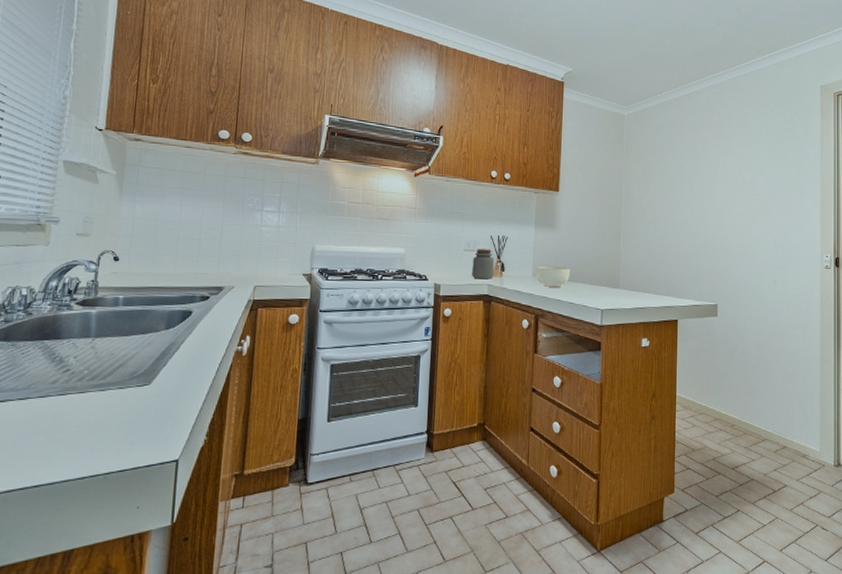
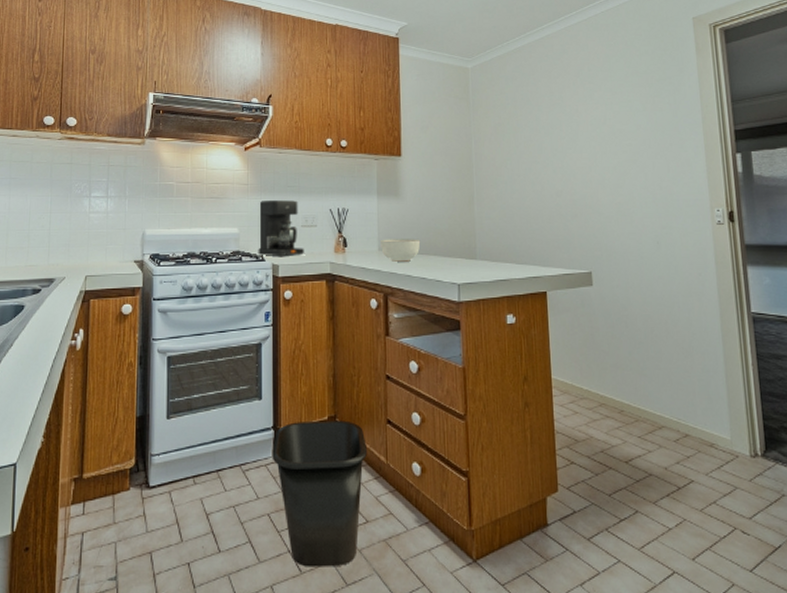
coffee maker: none [421,224,465,278] -> present [258,199,304,257]
waste bin: none [424,426,511,556] -> present [272,420,367,567]
jar: present [472,249,495,280] -> none [312,224,336,257]

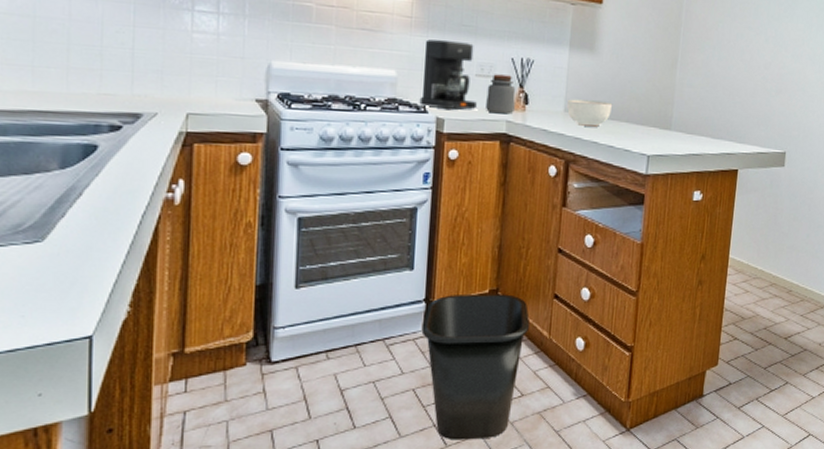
jar: none [312,224,336,257] -> present [486,74,516,115]

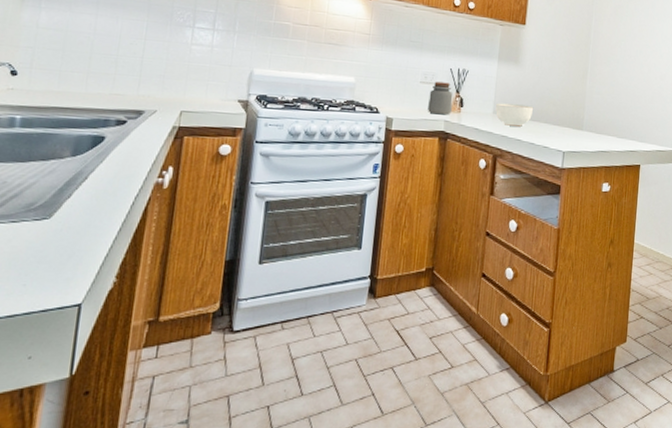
coffee maker: present [419,39,477,110] -> none [372,52,420,111]
waste bin: present [421,293,530,440] -> none [365,271,460,409]

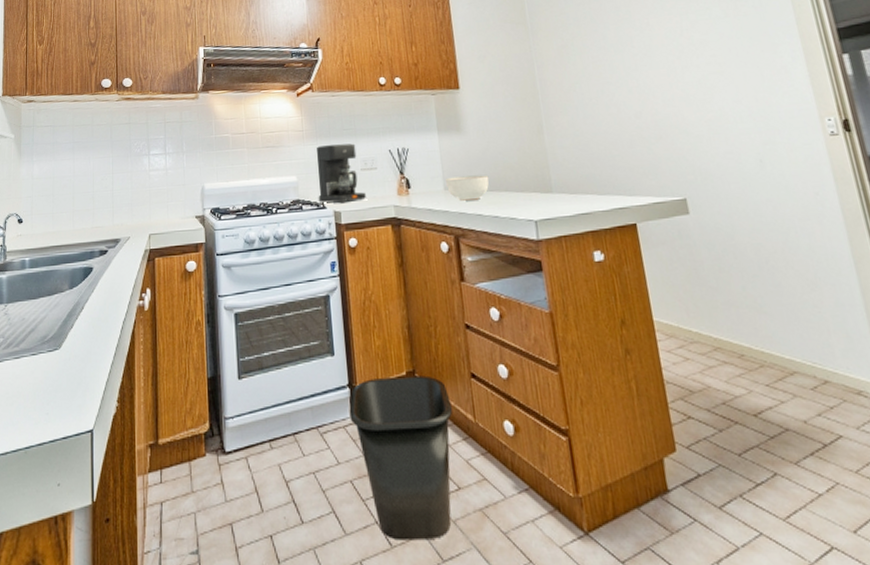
waste bin: none [365,271,460,409] -> present [349,375,452,541]
coffee maker: none [372,52,420,111] -> present [317,143,366,204]
jar: present [428,81,453,115] -> none [372,165,399,201]

